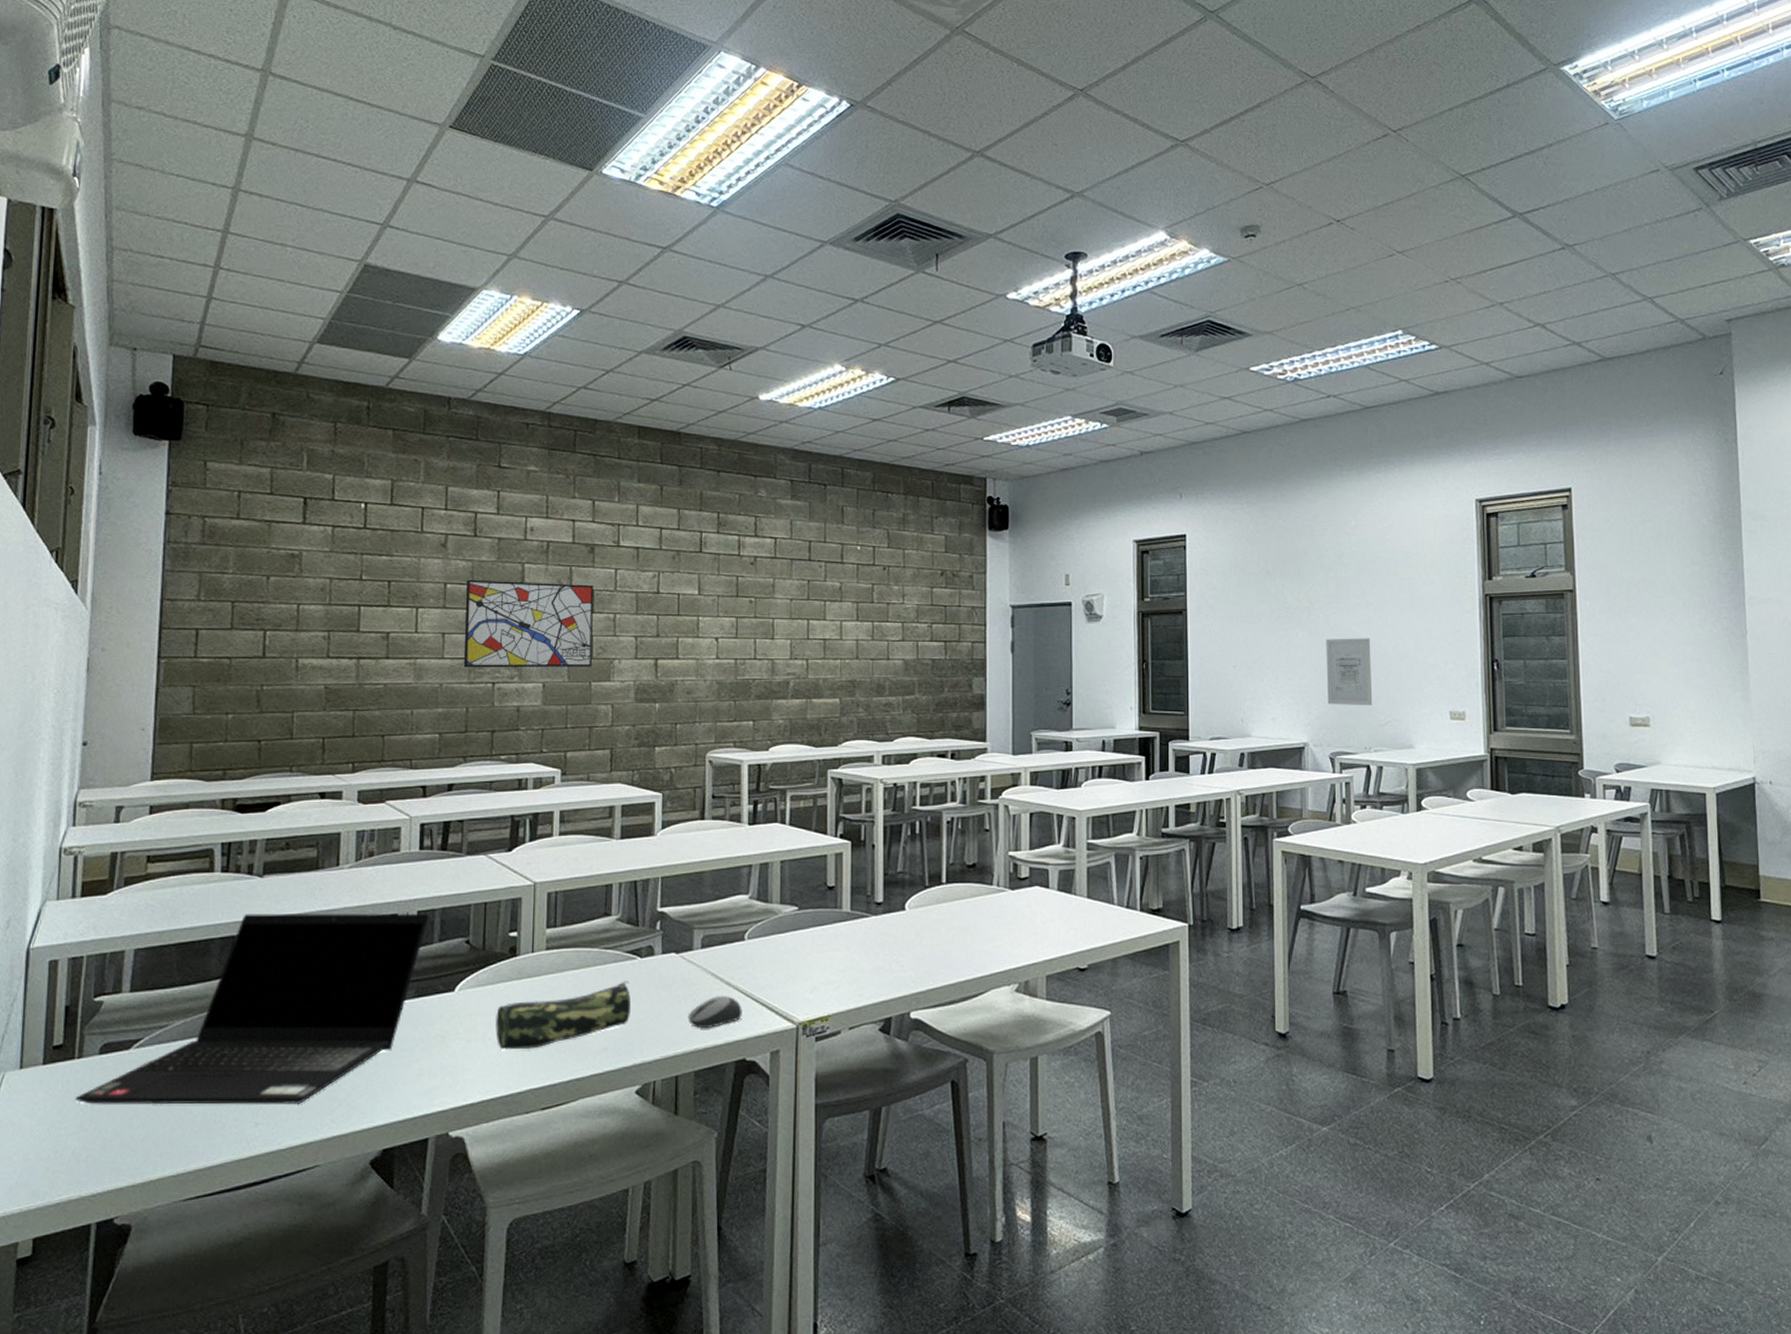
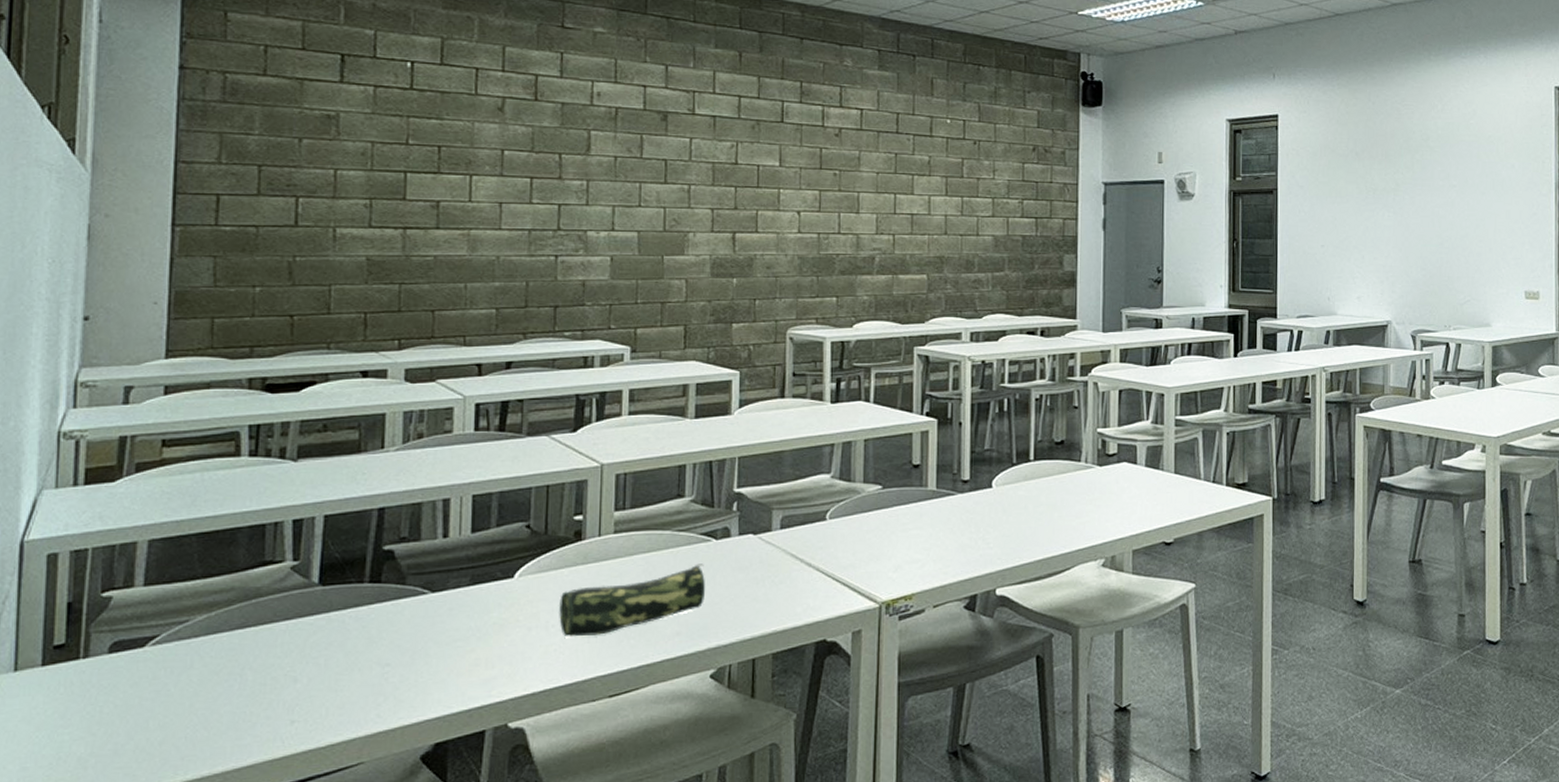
laptop computer: present [75,913,429,1105] -> none [81,497,485,707]
wall art: present [463,579,594,668] -> none [523,146,666,241]
computer mouse: present [687,995,742,1029] -> none [765,576,823,611]
wall art: present [1326,638,1373,706] -> none [1410,219,1453,286]

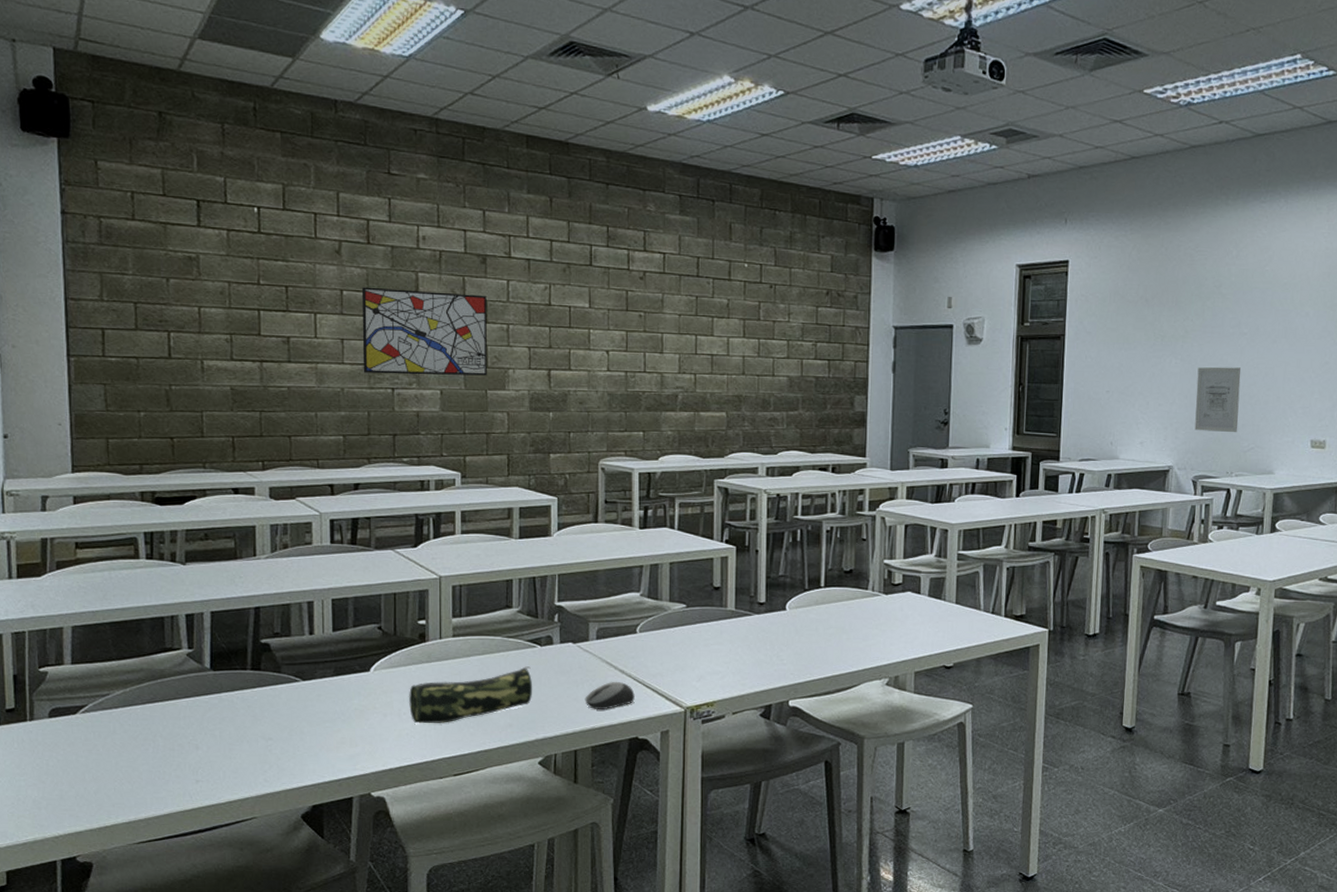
wall art: none [523,146,666,241] -> present [361,287,487,376]
computer mouse: none [765,576,823,611] -> present [585,681,635,710]
wall art: none [1410,219,1453,286] -> present [1194,367,1241,433]

